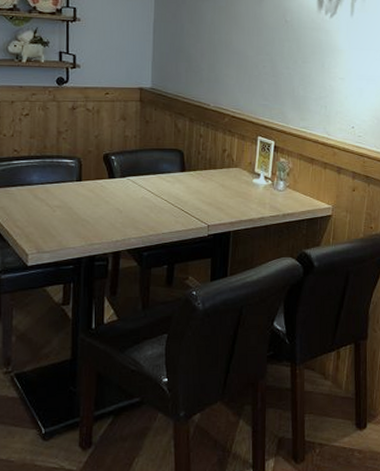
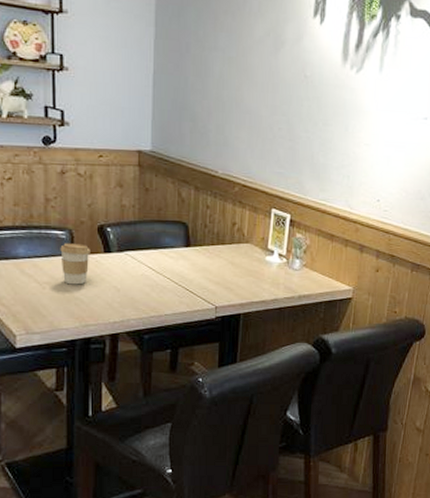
coffee cup: none [70,170,96,208] -> present [60,243,90,285]

